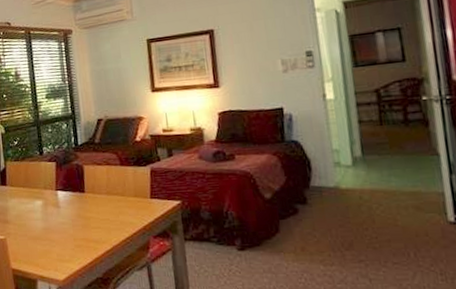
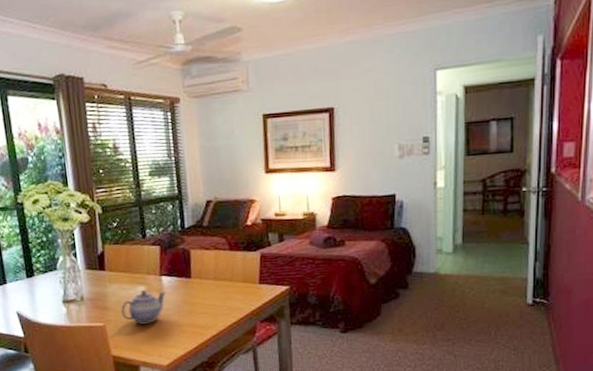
teapot: none [20,205,61,237] -> present [121,290,166,324]

